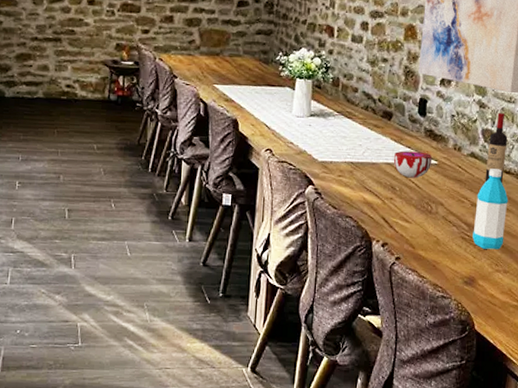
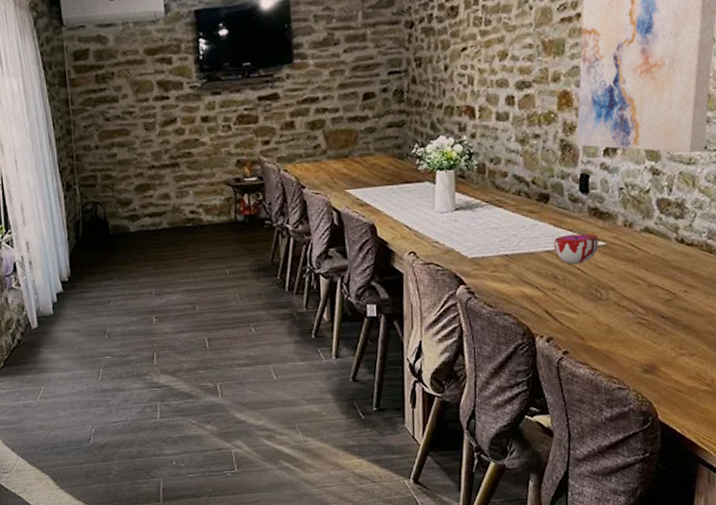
water bottle: present [472,168,508,250] -> none [651,242,692,332]
wine bottle: present [485,113,508,183] -> none [663,178,689,258]

